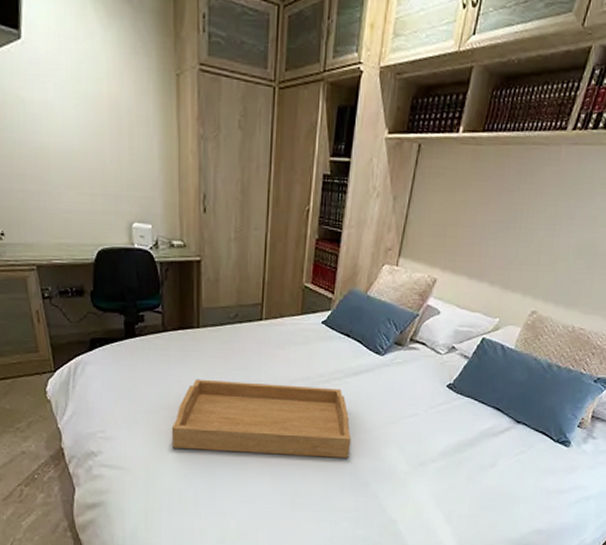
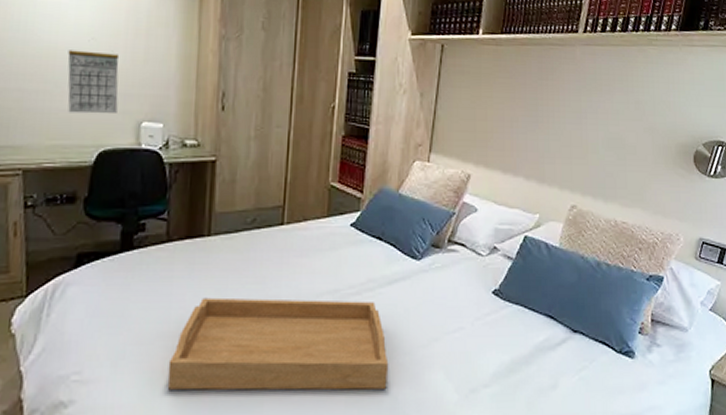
calendar: none [60,151,110,215] -> present [67,50,120,114]

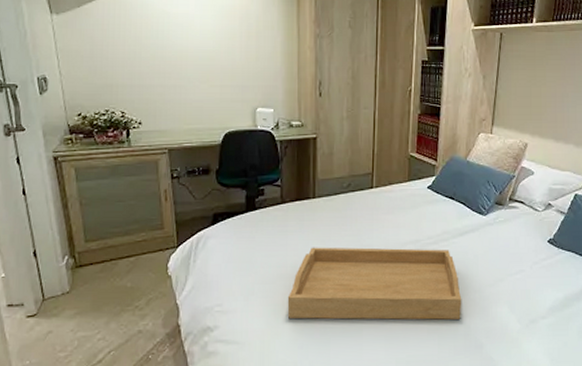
calendar: present [67,50,120,114] -> none [196,52,237,103]

